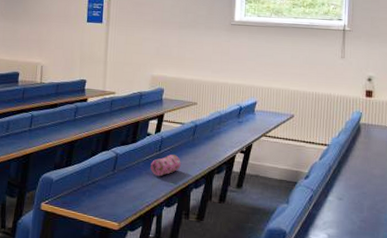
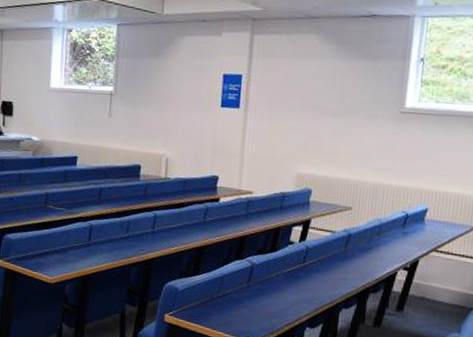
pencil case: present [150,154,181,177] -> none [292,267,329,293]

